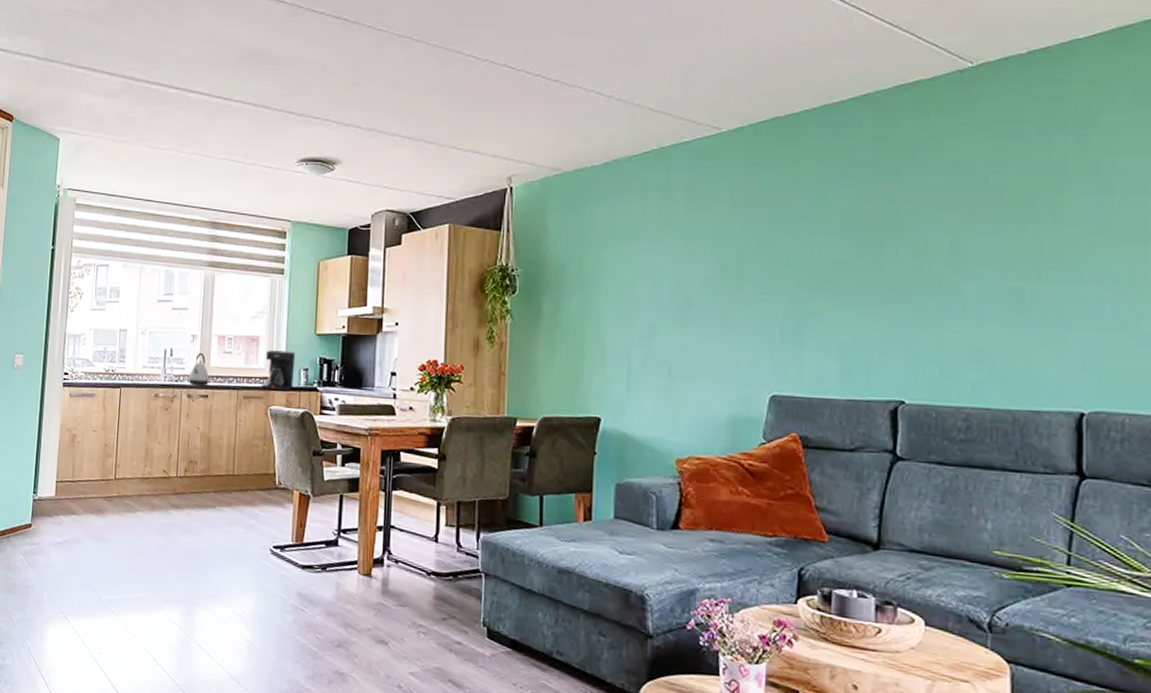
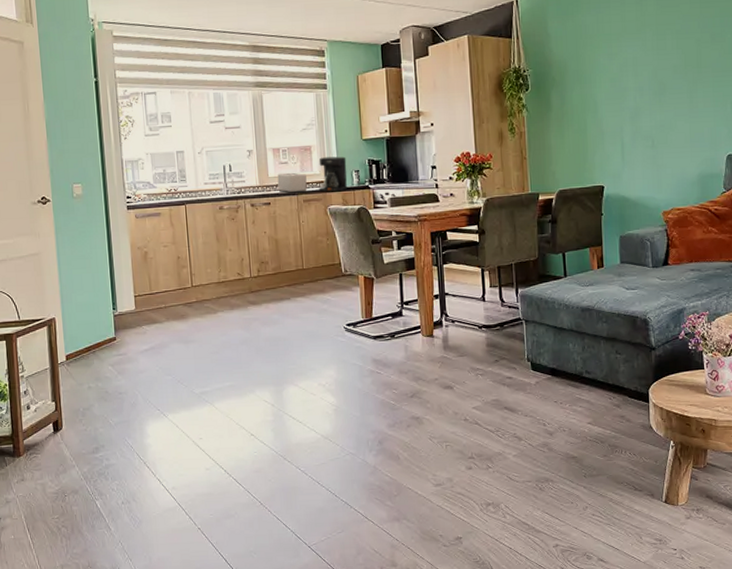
kettle: present [188,352,209,386] -> none [249,165,270,196]
toaster: none [218,363,250,389] -> present [277,172,307,194]

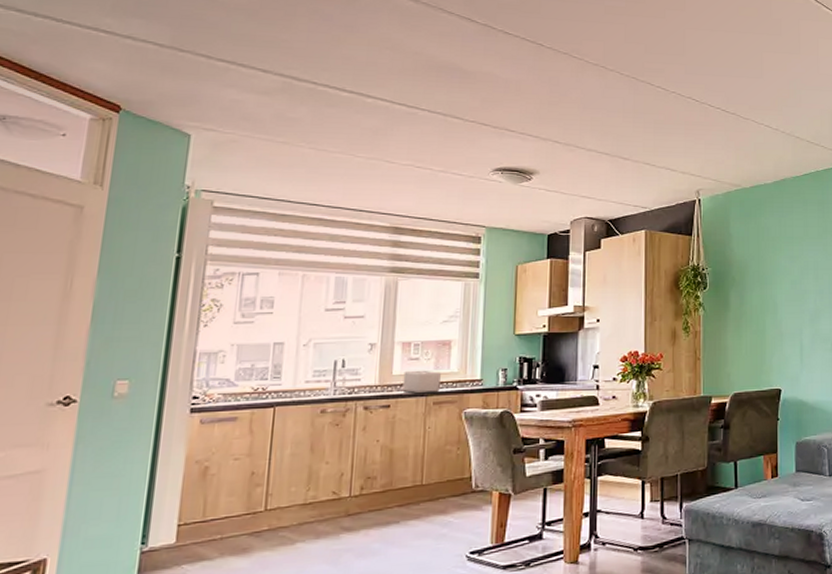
coffee maker: present [318,156,348,192] -> none [453,353,493,393]

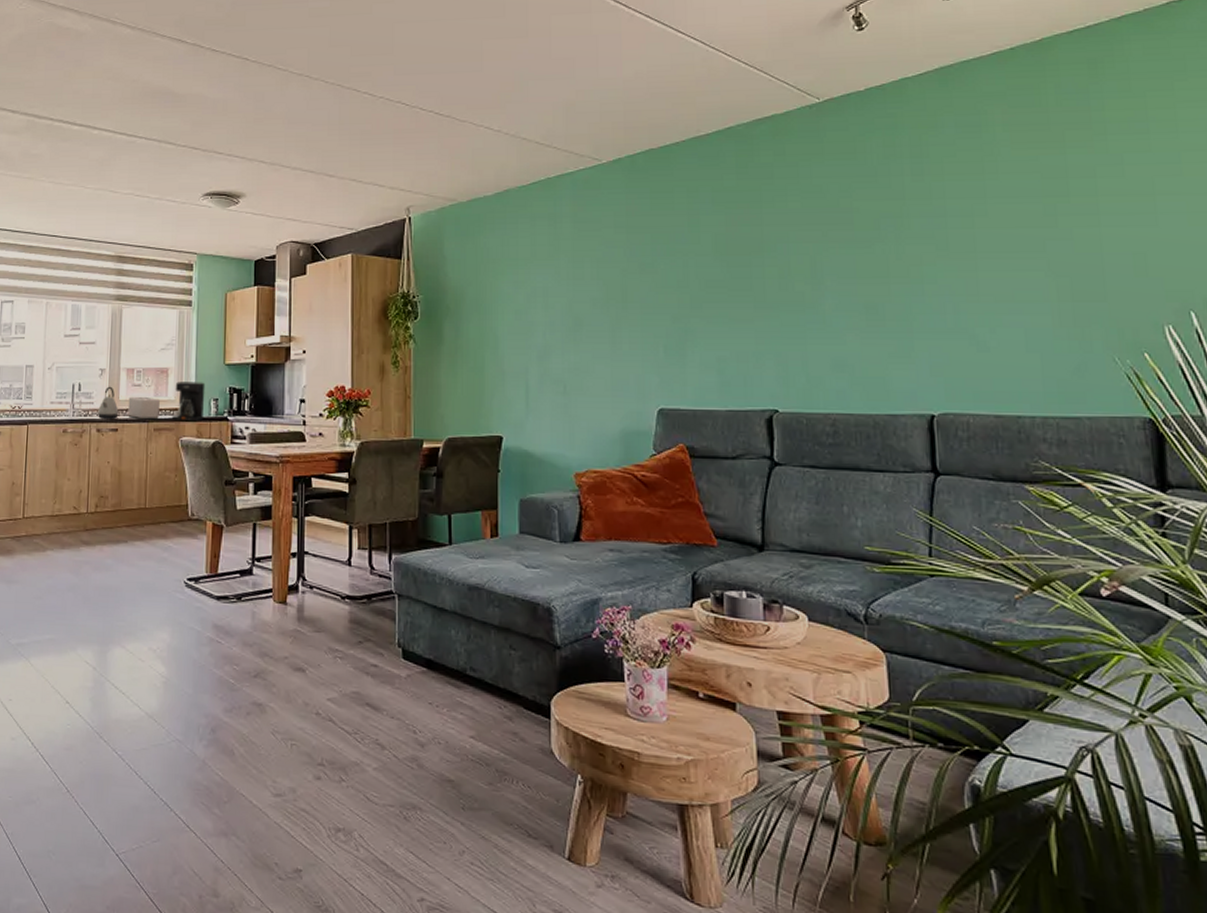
kettle: none [364,361,392,397] -> present [97,386,119,420]
coffee maker: none [453,353,493,393] -> present [171,382,206,422]

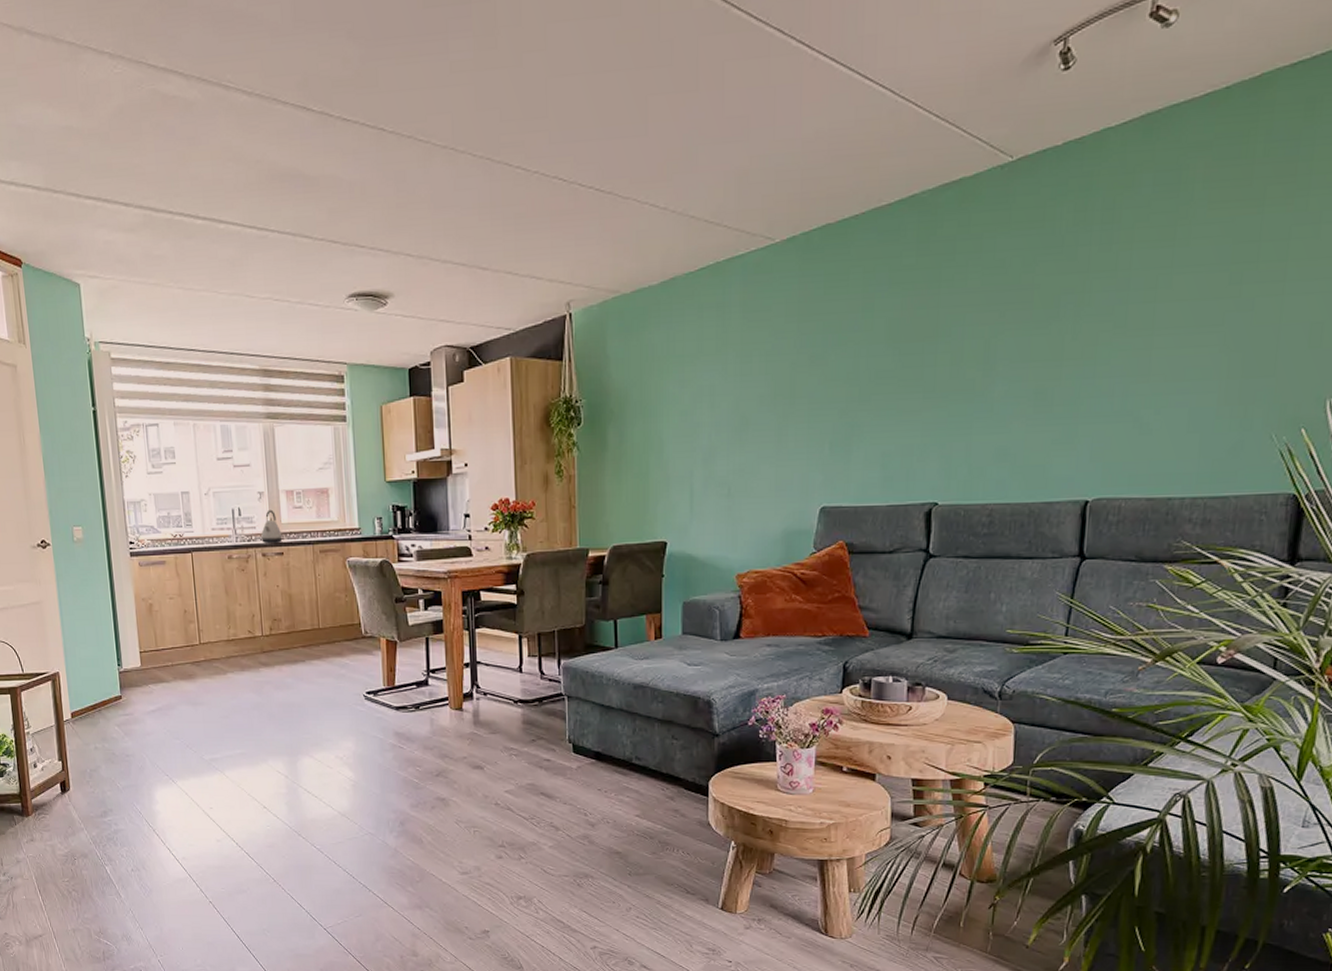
toaster: present [128,396,160,421] -> none [291,518,324,543]
coffee maker: present [171,382,206,422] -> none [336,501,370,542]

